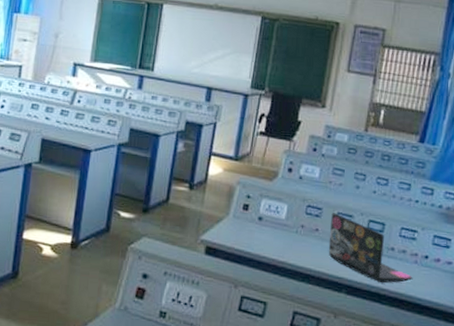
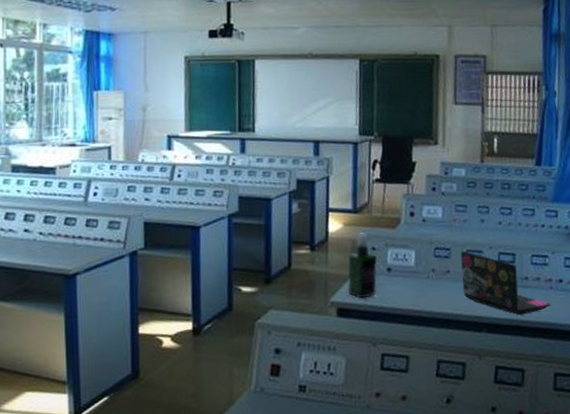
spray bottle: none [218,180,250,242] -> present [347,232,377,299]

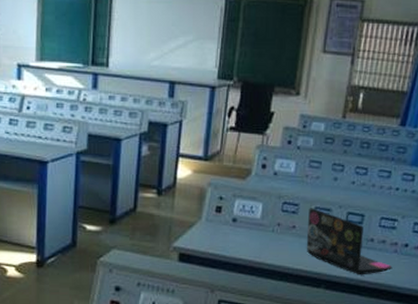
spray bottle: present [347,232,377,299] -> none [191,181,223,246]

